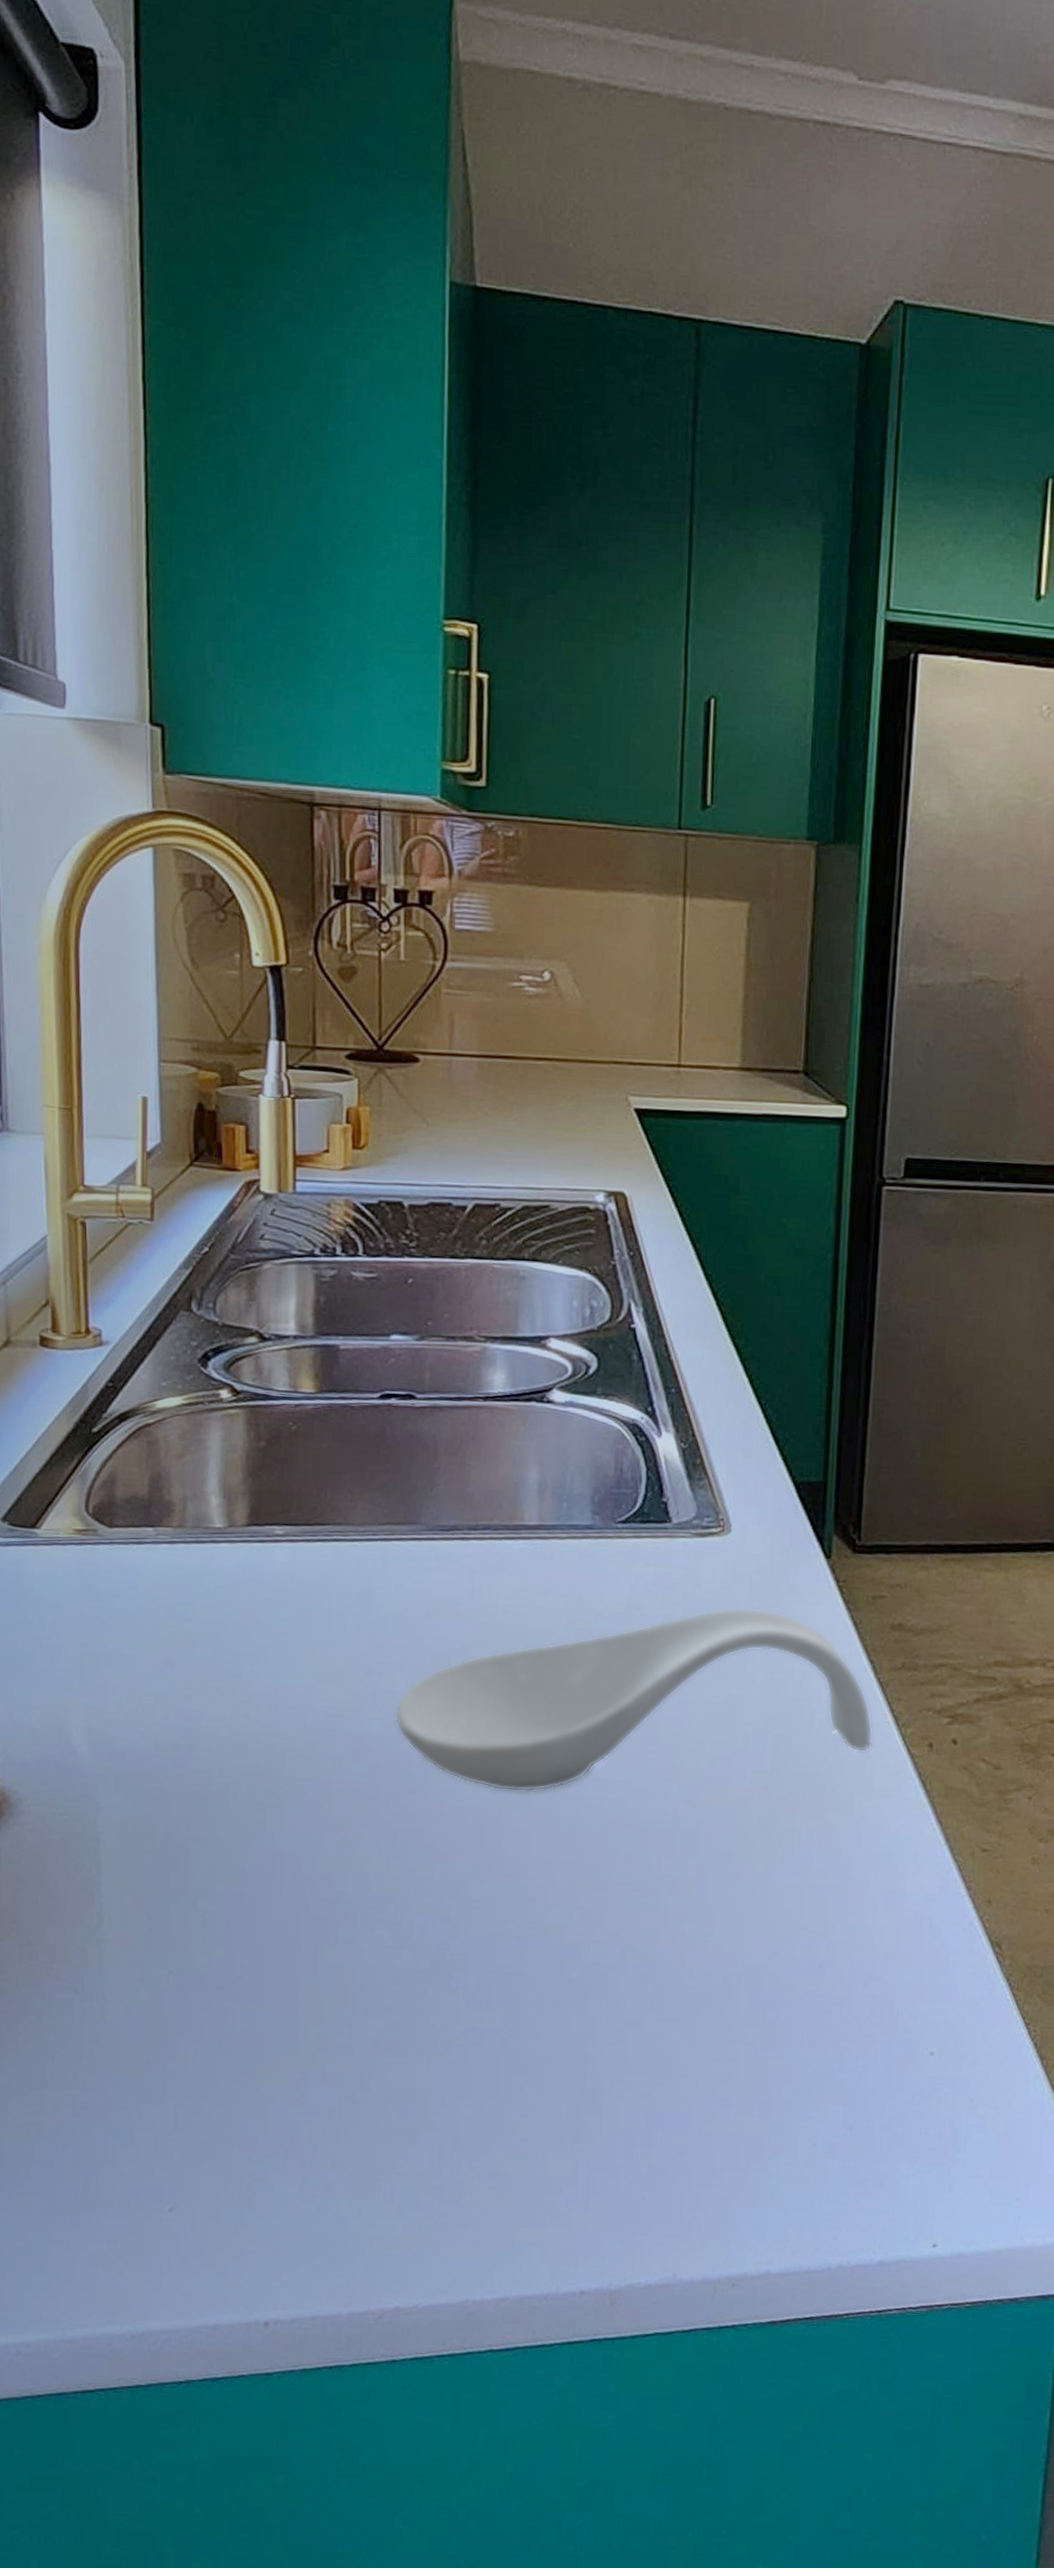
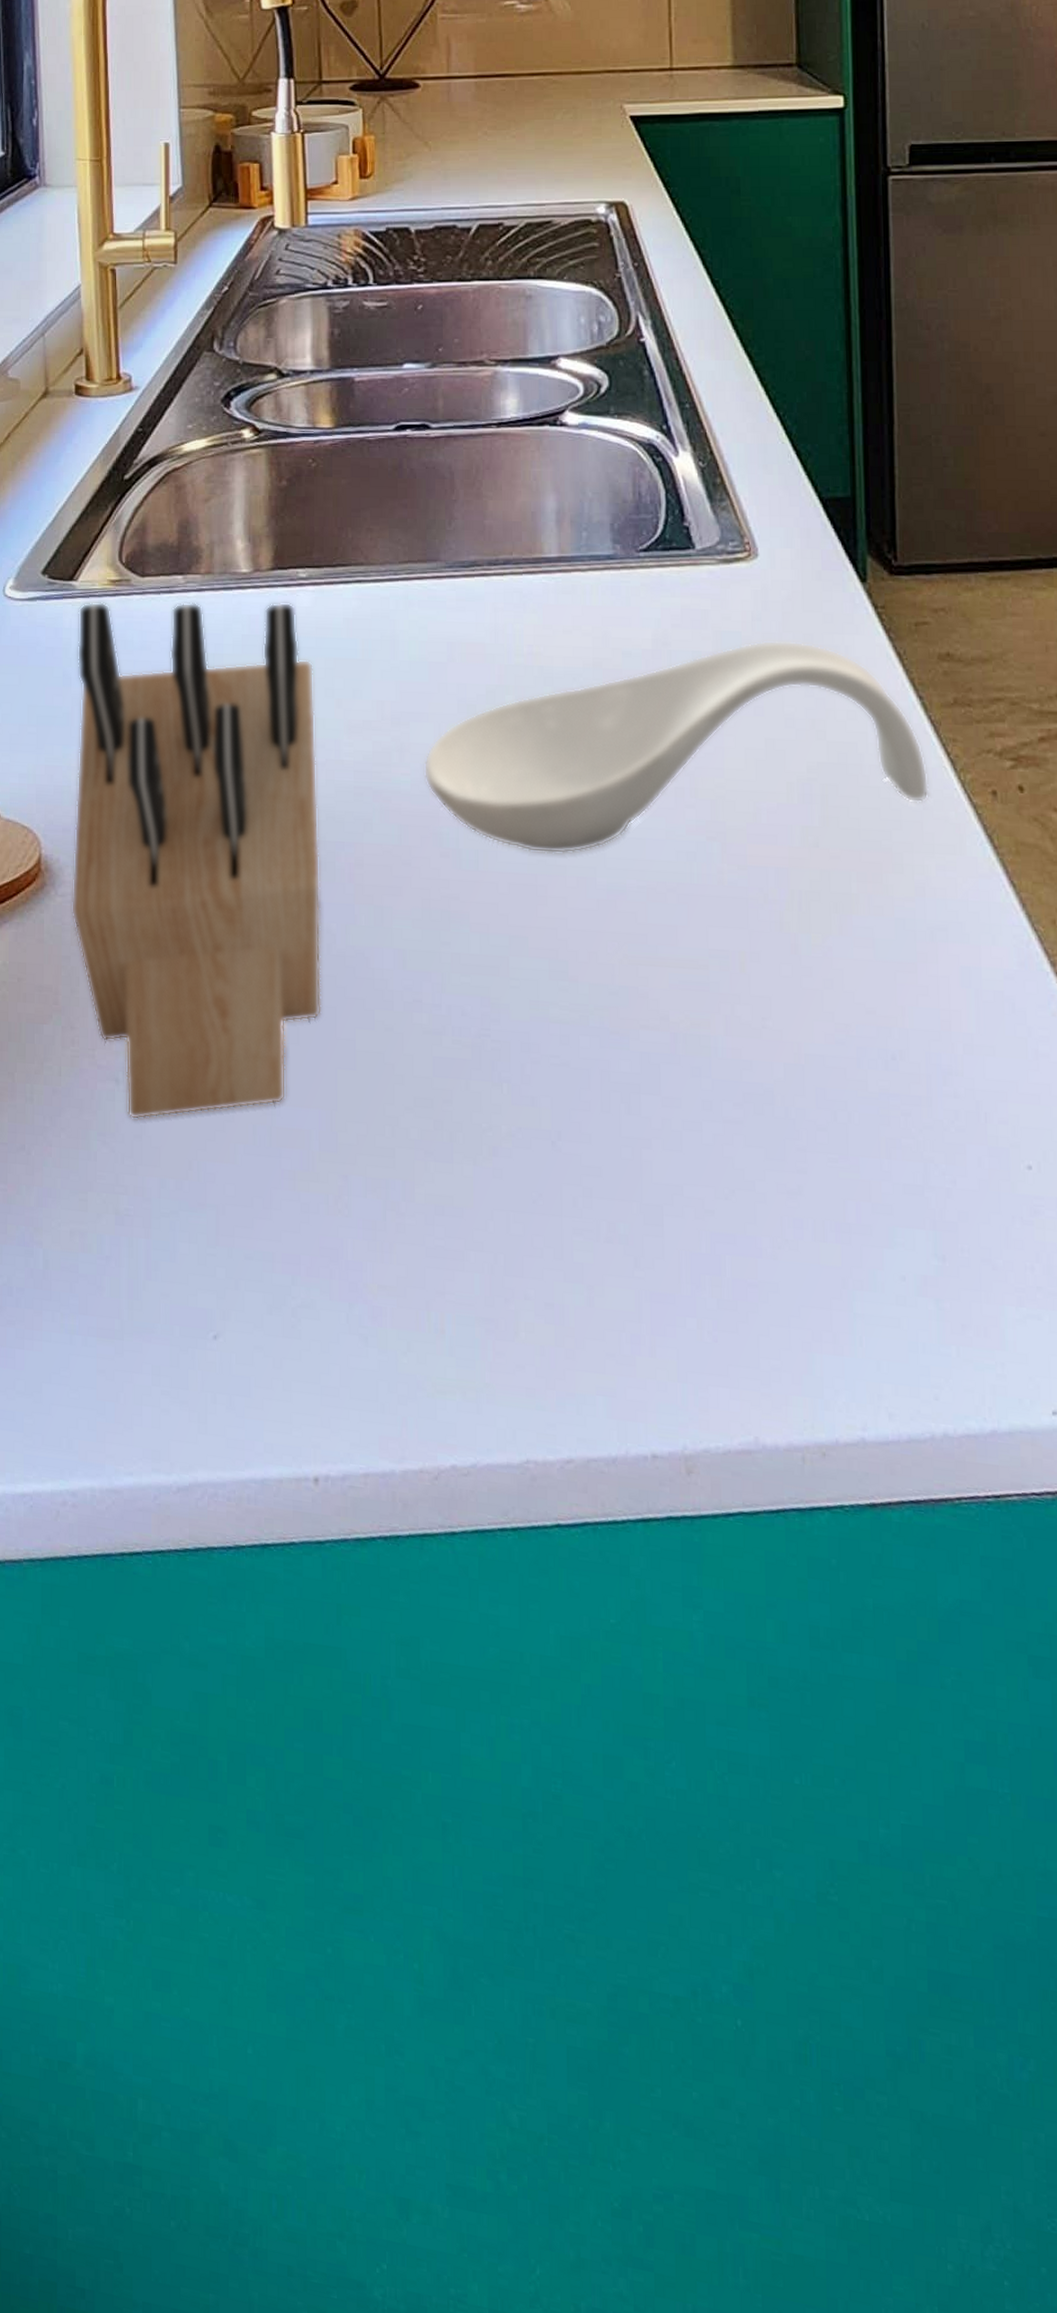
knife block: none [30,1549,288,2026] -> present [71,602,321,1120]

